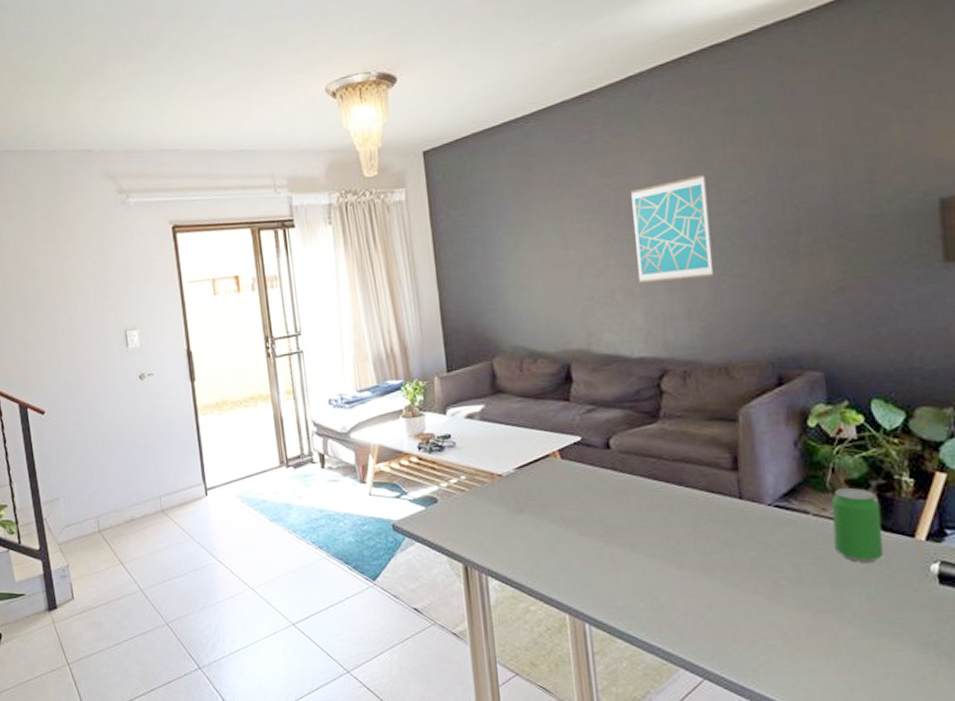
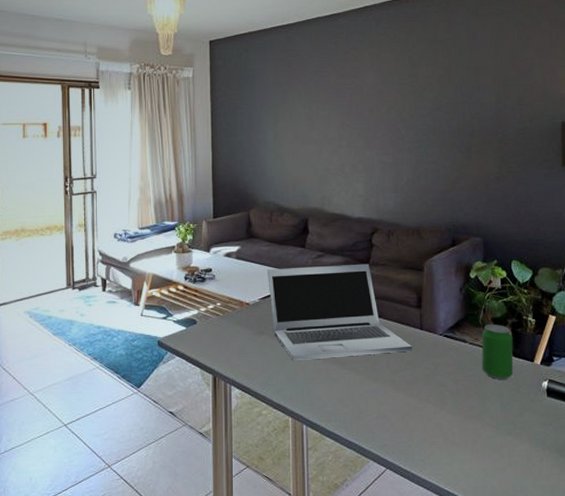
laptop: none [522,416,730,543] -> present [268,263,413,360]
wall art: present [630,174,714,283] -> none [361,85,414,162]

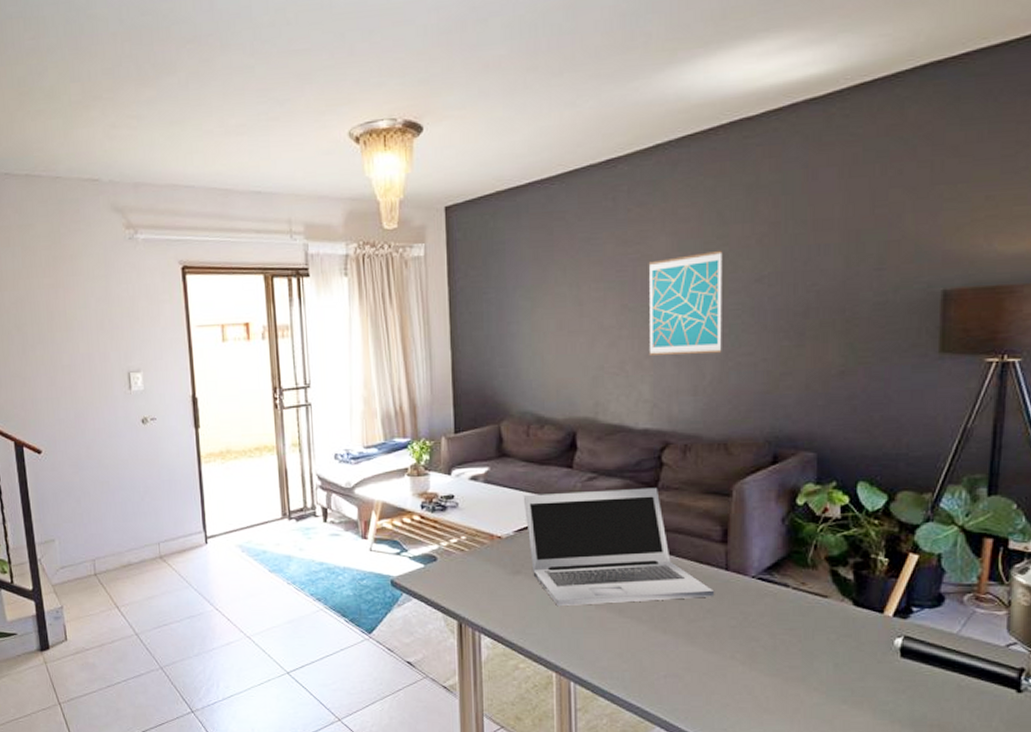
wall art: none [361,85,414,162] -> present [648,250,723,355]
beverage can: present [481,325,514,380] -> none [810,565,855,634]

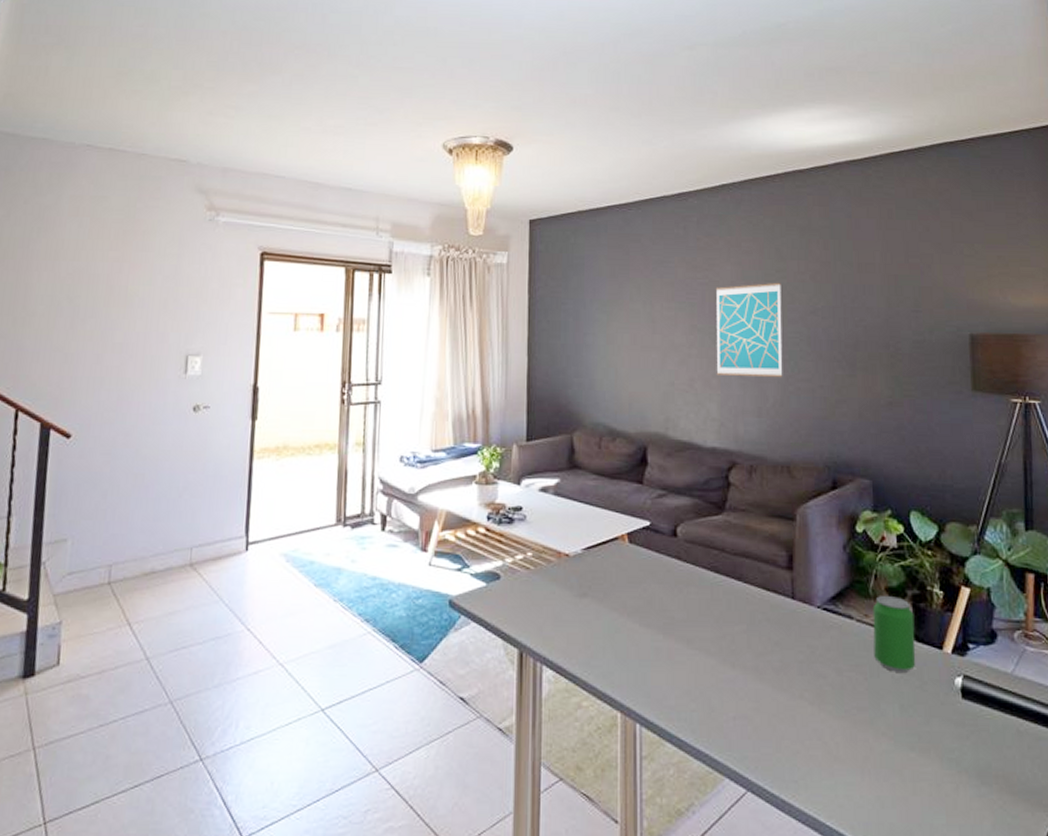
laptop: present [524,487,715,605] -> none [594,507,782,634]
beverage can: none [810,565,855,634] -> present [872,596,916,672]

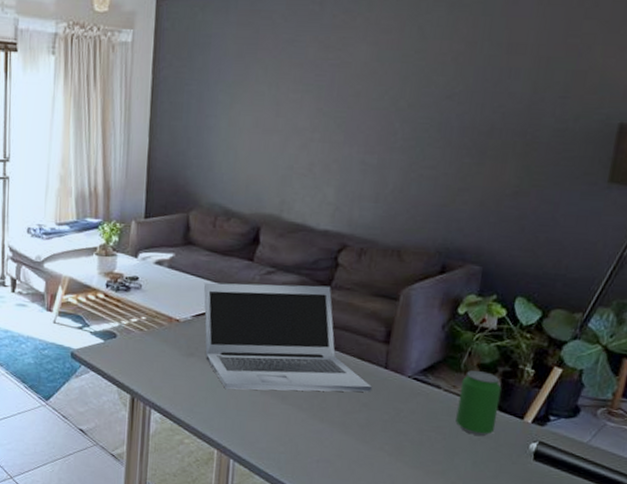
laptop: none [594,507,782,634] -> present [204,282,373,392]
wall art: present [715,282,783,378] -> none [337,64,419,165]

